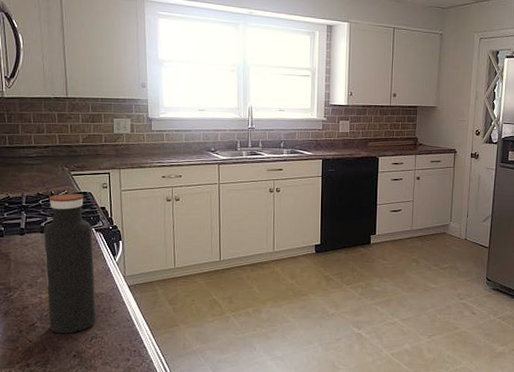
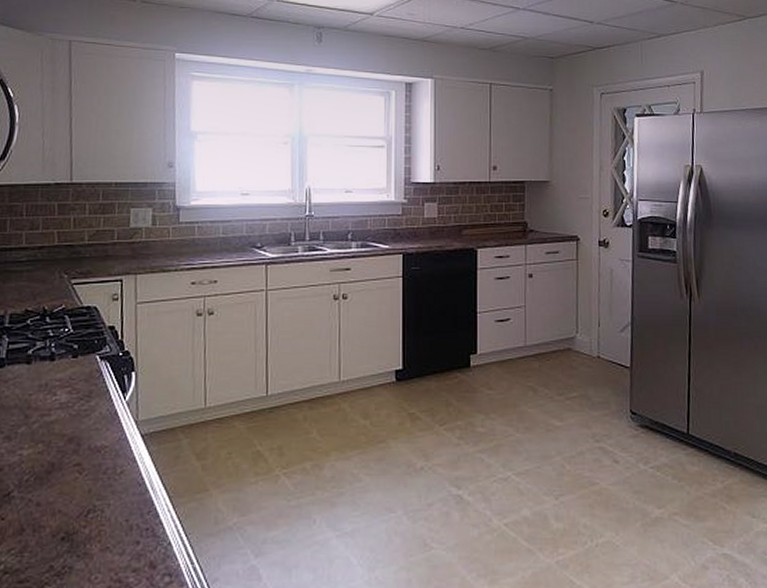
water bottle: present [44,193,97,334] -> none [30,309,97,506]

